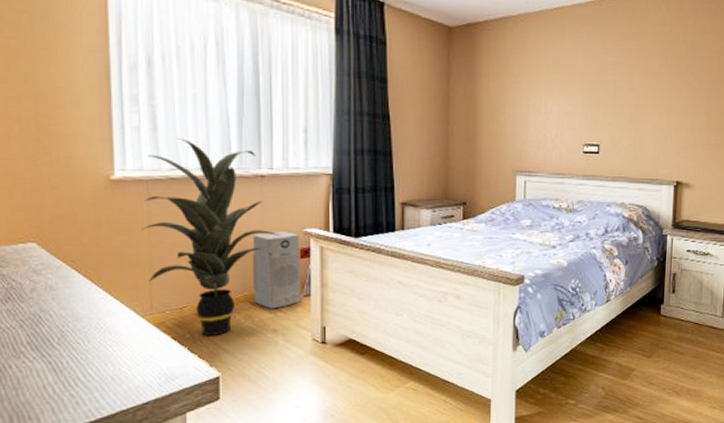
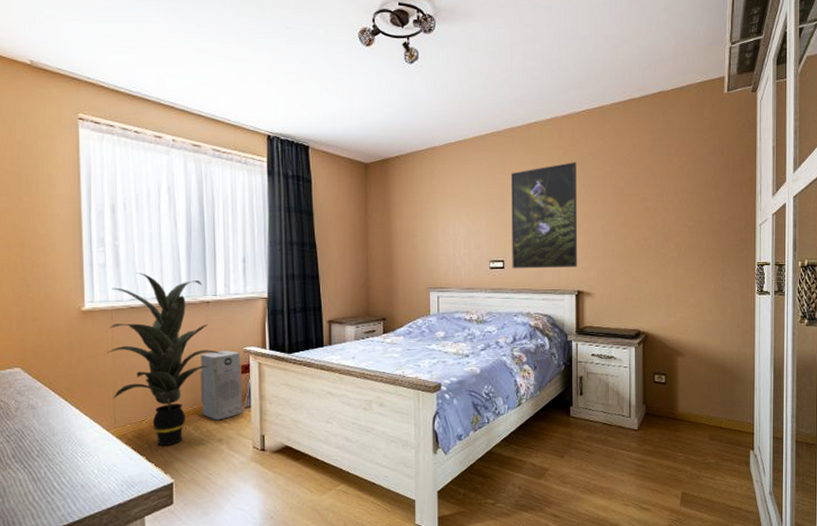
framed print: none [607,39,684,156] -> present [511,162,578,269]

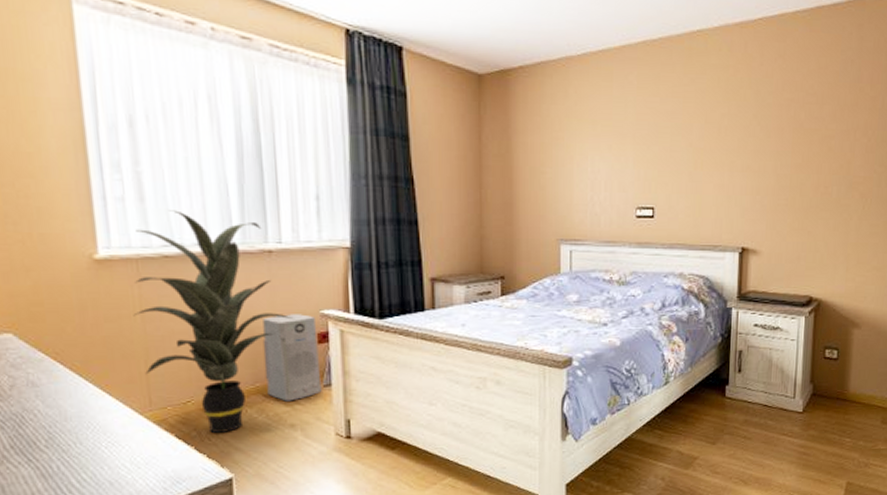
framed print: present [511,162,578,269] -> none [663,85,748,219]

